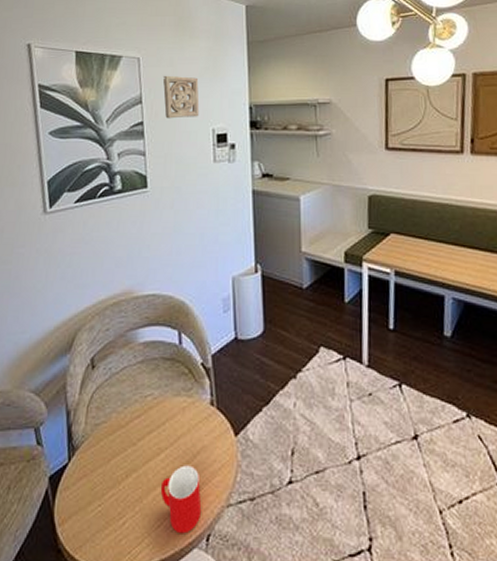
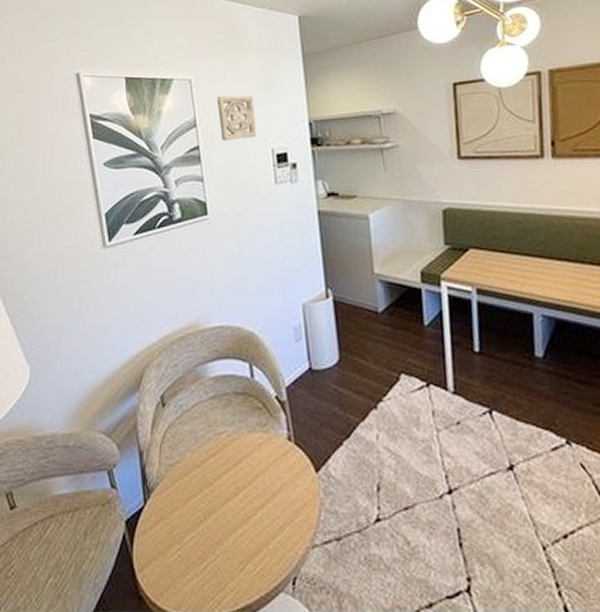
cup: present [160,465,202,534] -> none [240,505,286,578]

